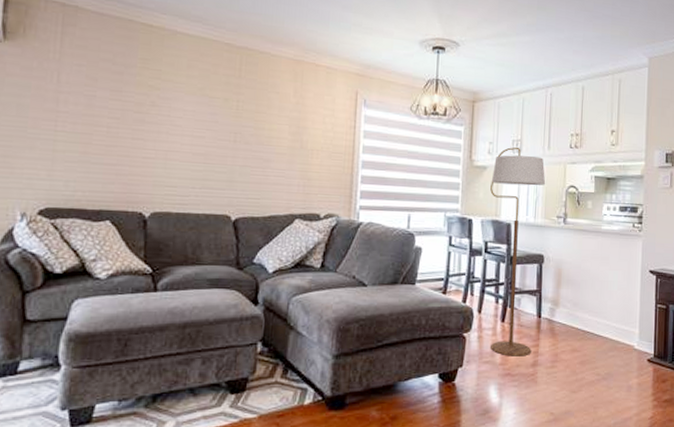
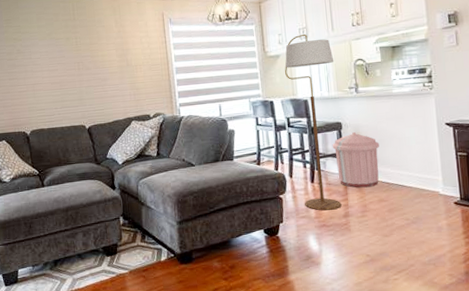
trash can: none [530,268,580,334] -> present [332,132,379,188]

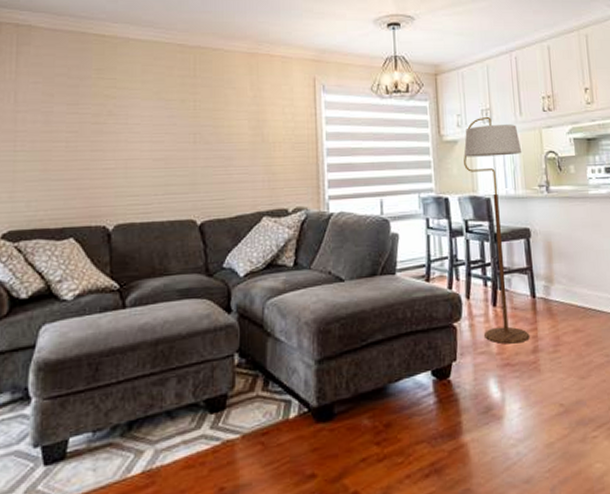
trash can: present [332,132,379,188] -> none [518,242,574,314]

